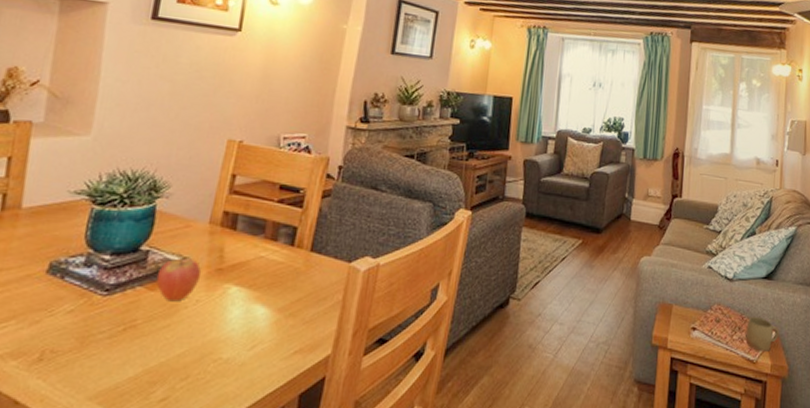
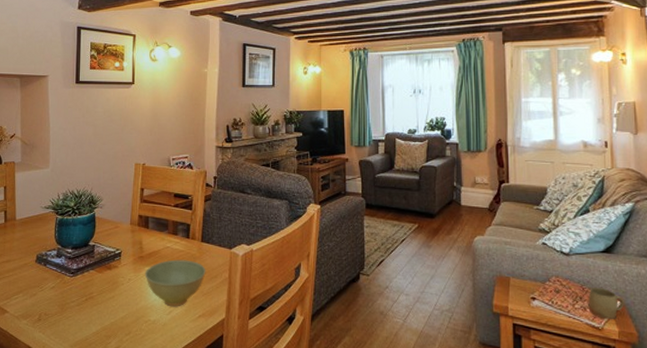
fruit: present [156,251,202,302] -> none [101,245,130,280]
bowl: none [221,274,313,340] -> present [144,259,206,307]

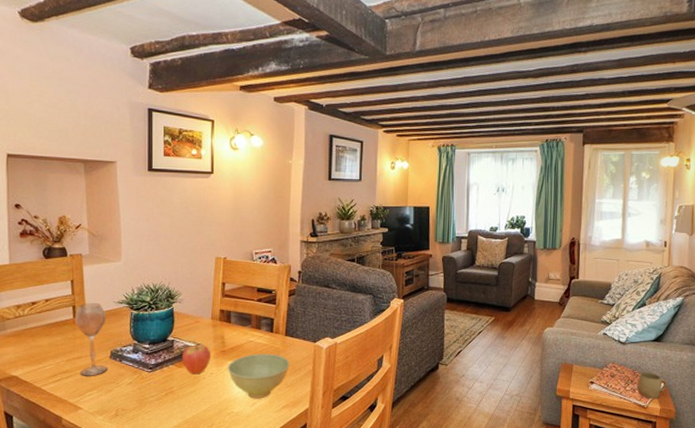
wineglass: none [5,208,34,280] -> present [74,303,107,376]
fruit: none [101,245,130,280] -> present [181,340,211,375]

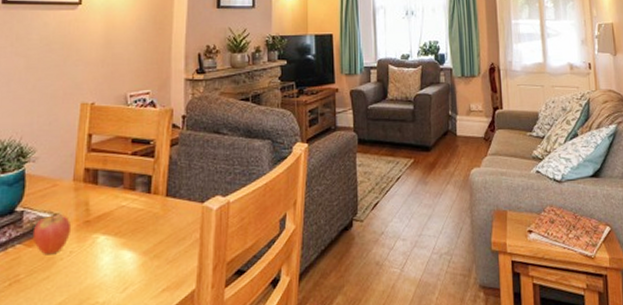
bowl: present [227,353,290,399] -> none [91,220,172,282]
mug: present [637,372,667,400] -> none [580,214,613,248]

